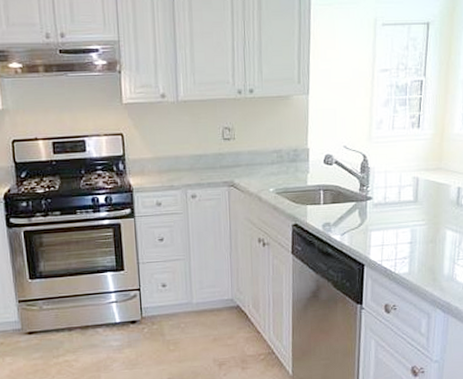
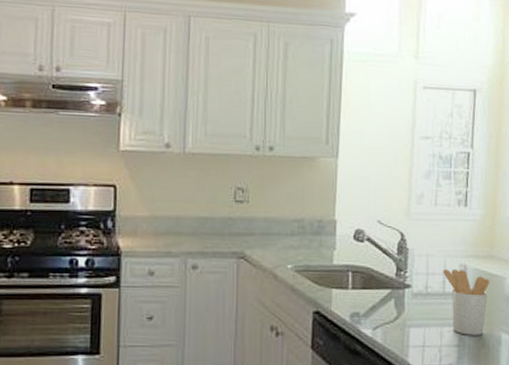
utensil holder: none [399,181,438,234] -> present [443,269,490,335]

